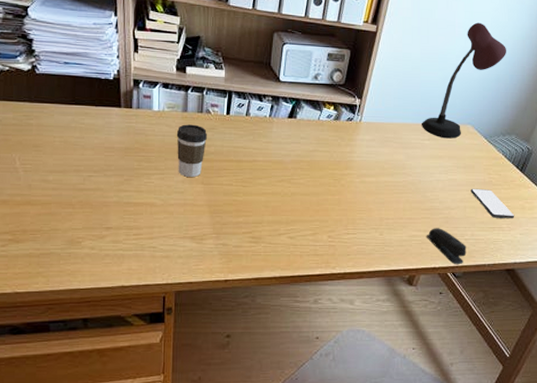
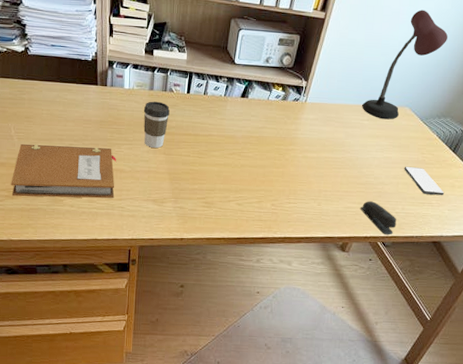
notebook: none [15,177,146,240] -> present [11,143,117,198]

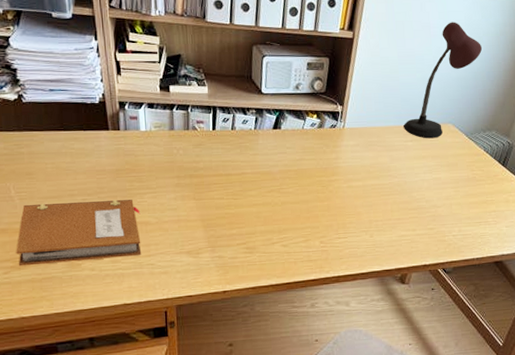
coffee cup: present [143,101,170,148] -> none [165,142,195,194]
stapler: present [360,201,397,235] -> none [415,226,455,261]
smartphone: present [404,166,445,196] -> none [455,185,500,213]

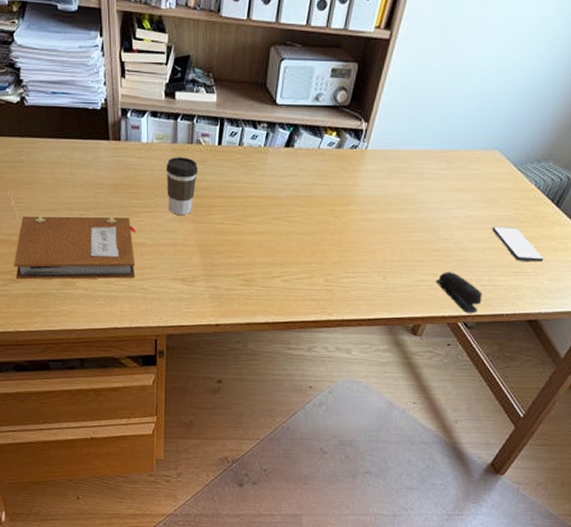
coffee cup: none [165,142,195,194] -> present [166,157,197,215]
desk lamp: present [403,22,483,139] -> none [438,19,553,167]
stapler: none [415,226,455,261] -> present [435,272,482,314]
smartphone: none [455,185,500,213] -> present [492,226,544,263]

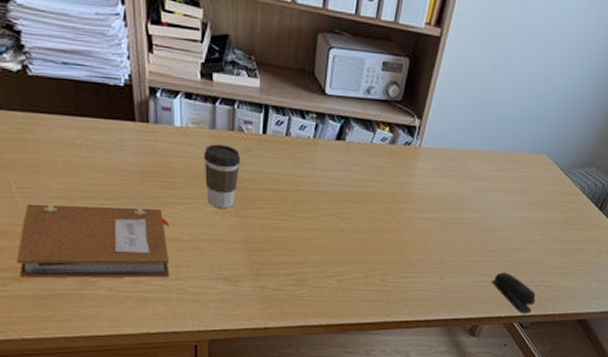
smartphone: present [492,226,544,263] -> none [543,228,591,264]

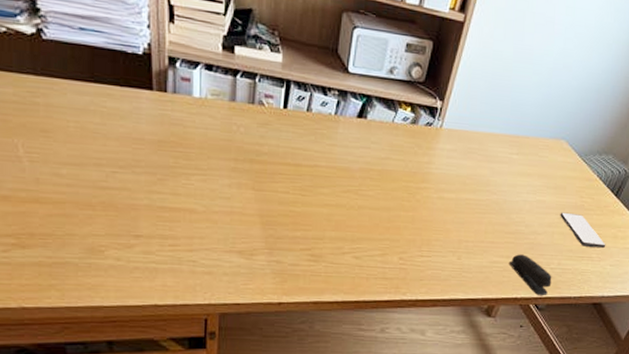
notebook: present [16,203,171,279] -> none [20,168,185,249]
coffee cup: present [203,144,240,208] -> none [222,116,259,181]
smartphone: none [543,228,591,264] -> present [560,212,606,249]

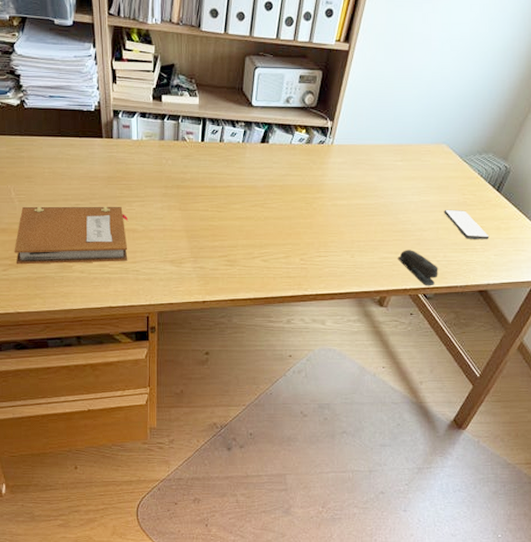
notebook: none [20,168,185,249] -> present [14,206,129,265]

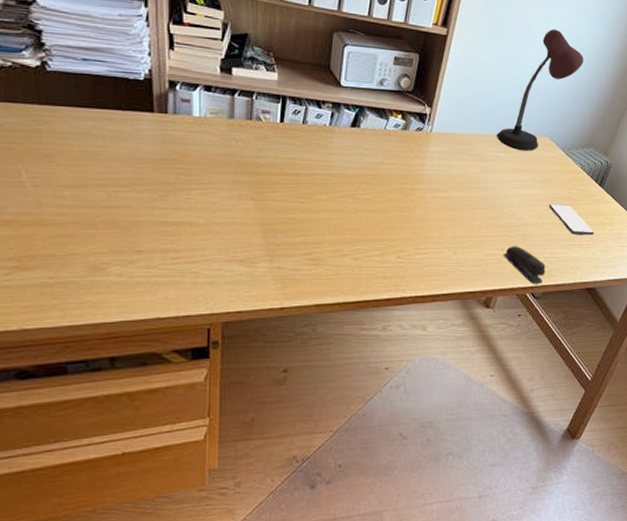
notebook: present [14,206,129,265] -> none [22,192,186,267]
desk lamp: none [395,35,487,159] -> present [497,29,584,151]

